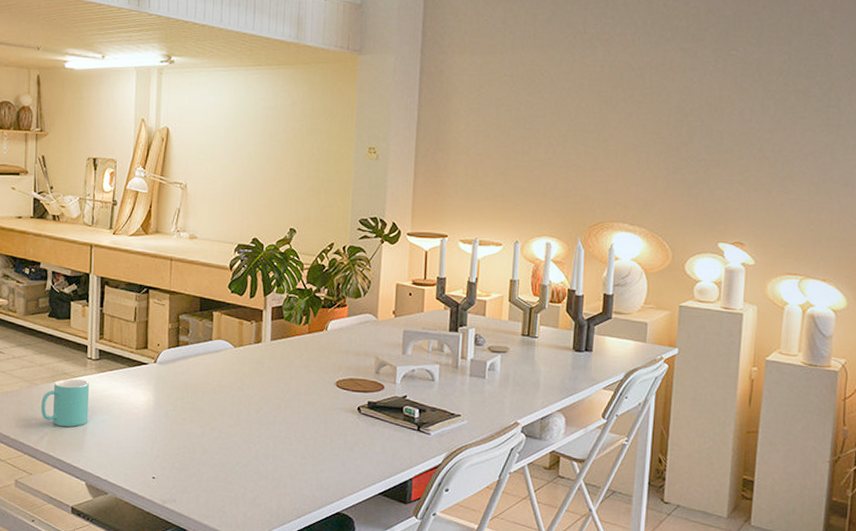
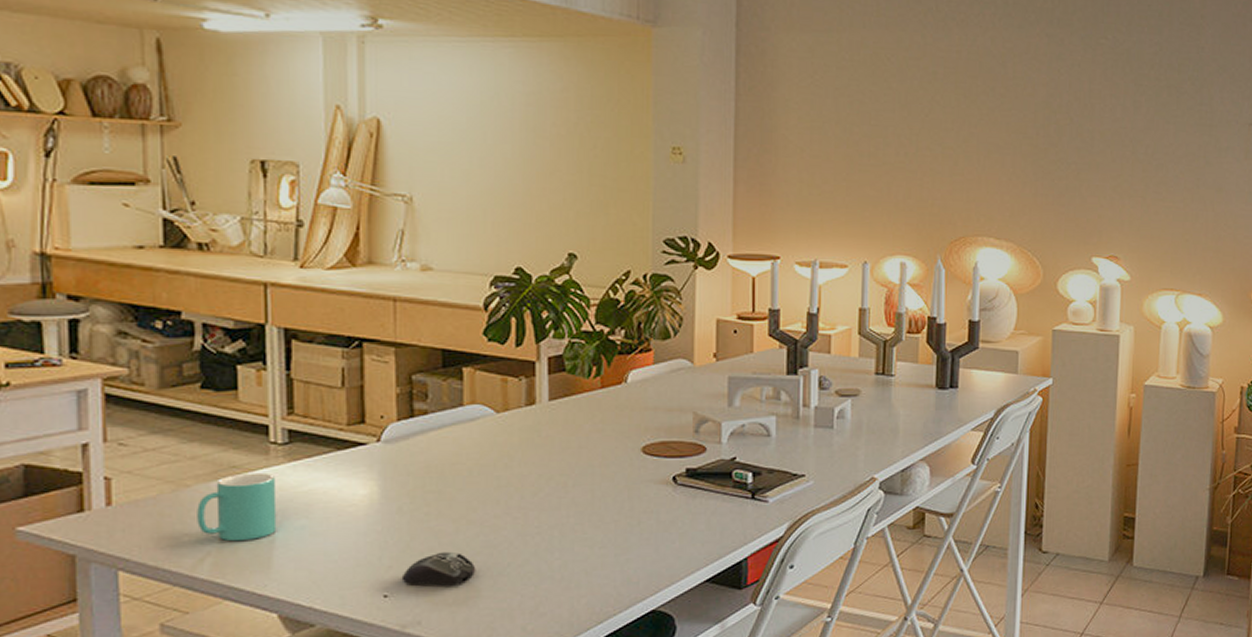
computer mouse: none [164,449,215,476] -> present [401,551,476,587]

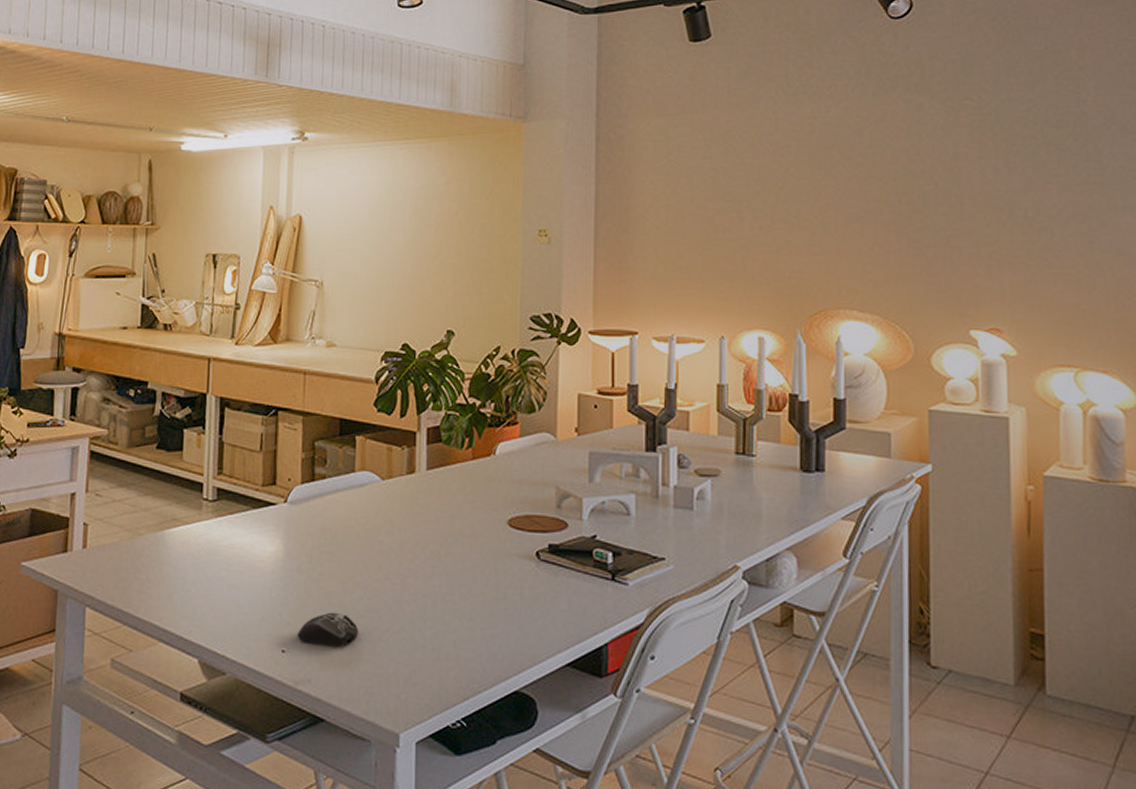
mug: present [197,472,277,542] -> none [145,525,206,588]

